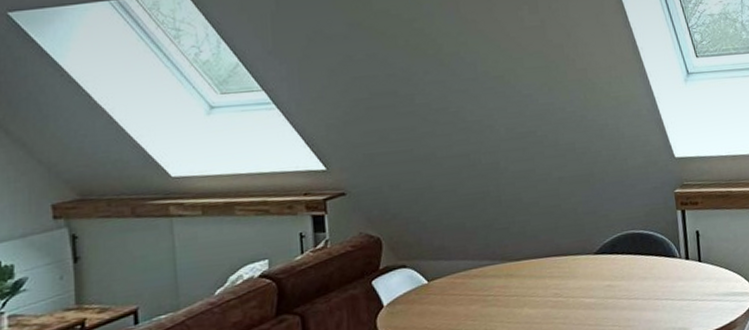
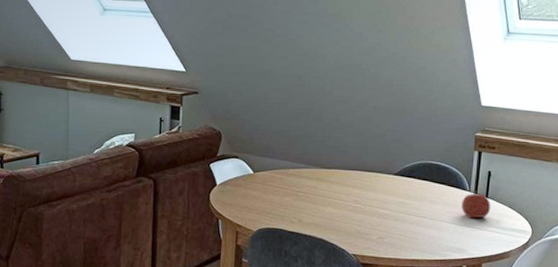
fruit: none [674,256,707,290] -> present [462,191,491,219]

